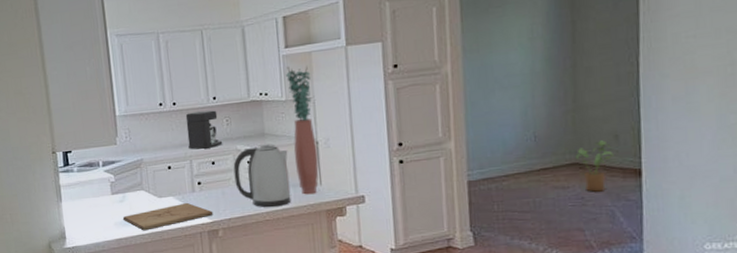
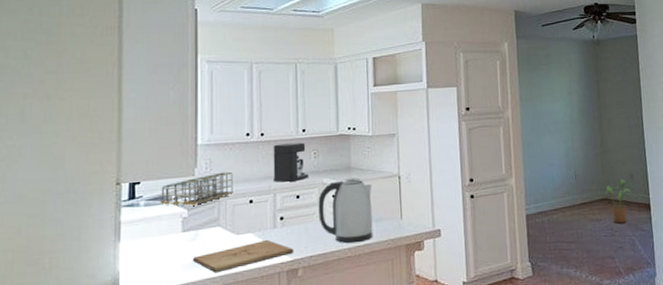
dish rack: none [89,140,152,172] -> present [161,171,233,206]
vase: present [286,65,319,195] -> none [373,103,400,230]

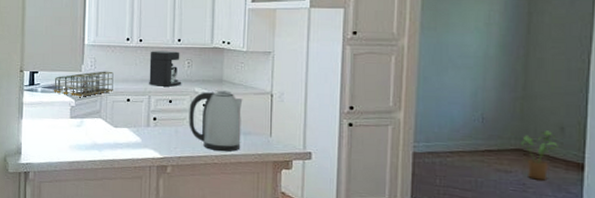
cutting board: present [193,239,294,273] -> none [78,135,165,158]

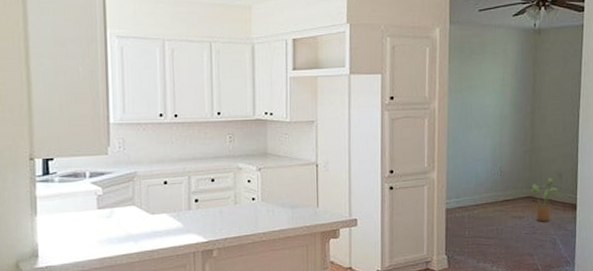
dish rack: present [54,71,114,97] -> none [74,152,147,184]
coffee maker: present [149,50,182,87] -> none [187,125,224,165]
kettle: present [189,90,243,151] -> none [233,164,289,227]

